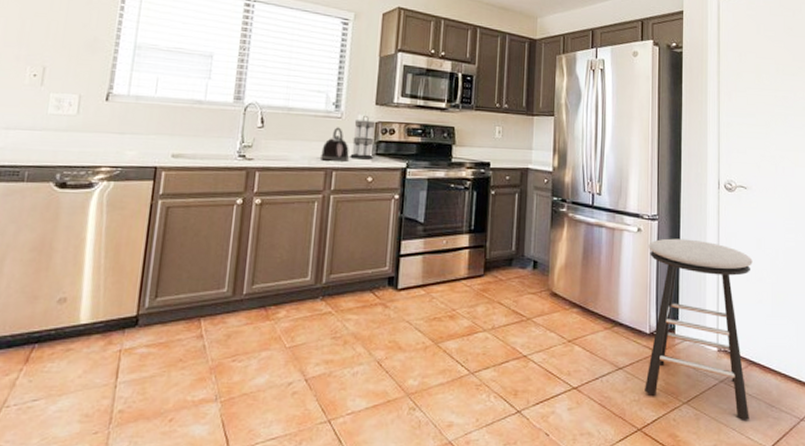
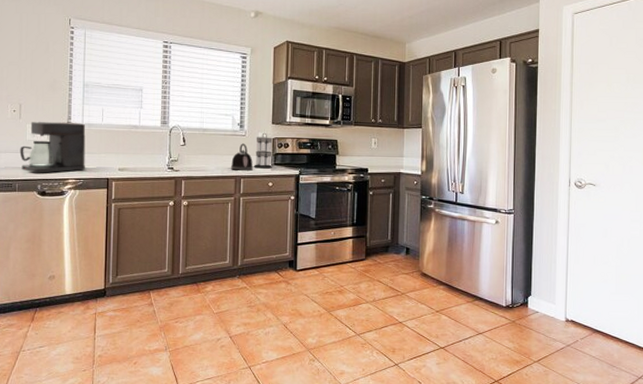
coffee maker: none [35,90,133,159] -> present [20,121,86,173]
stool: present [645,238,753,420] -> none [501,229,599,377]

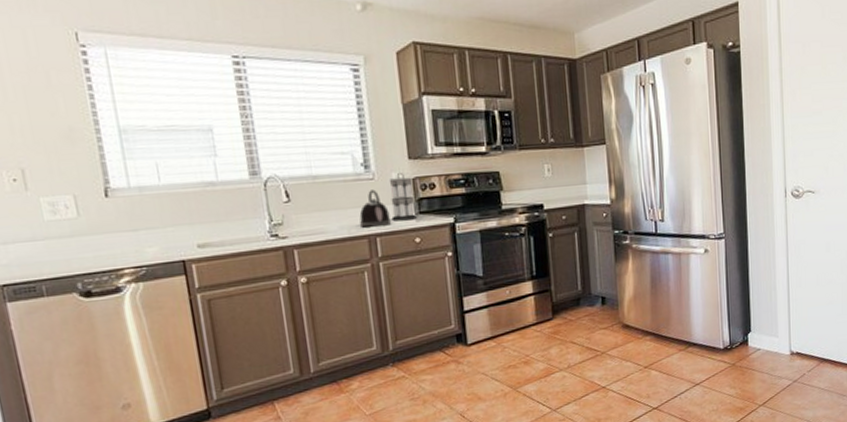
coffee maker: present [20,121,86,173] -> none [36,187,148,267]

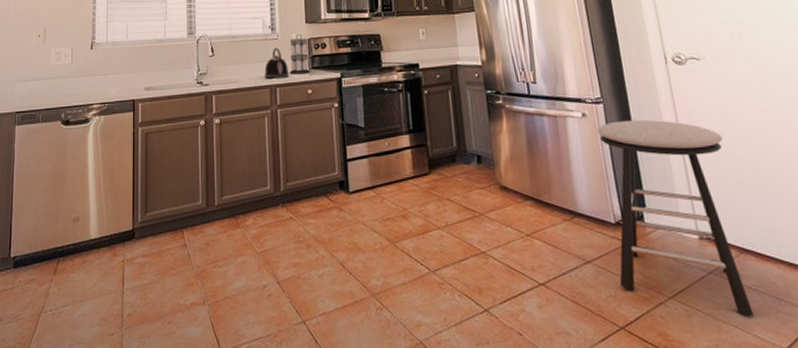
stool: none [717,252,822,412] -> present [597,119,754,316]

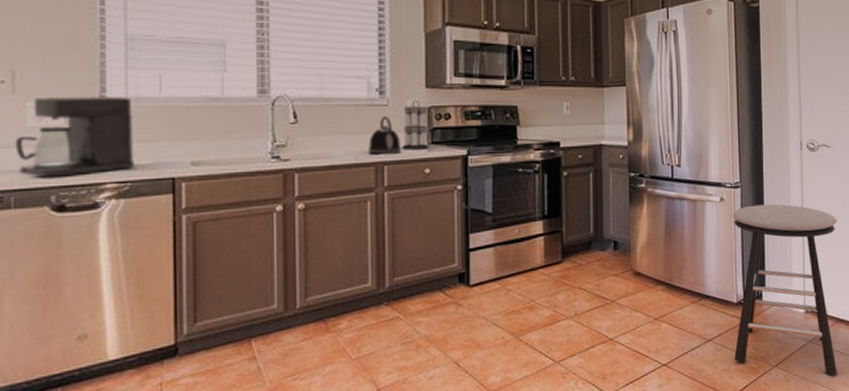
coffee maker: none [43,42,111,101] -> present [15,95,135,178]

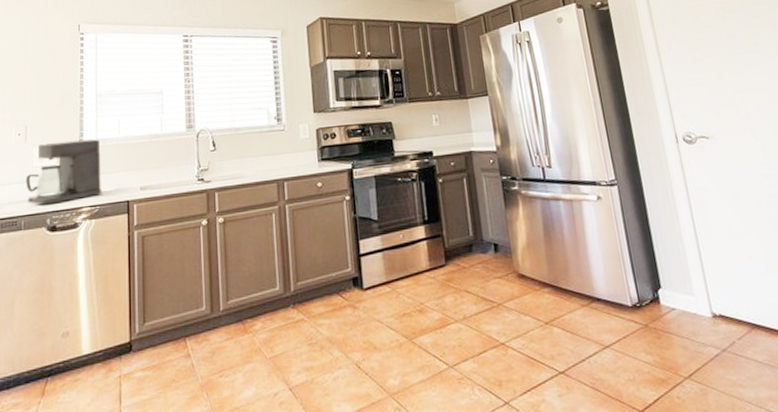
kettle: present [369,116,401,156] -> none [271,139,297,174]
spice rack: present [402,100,428,150] -> none [297,123,319,167]
stool: present [732,204,837,376] -> none [612,200,766,392]

